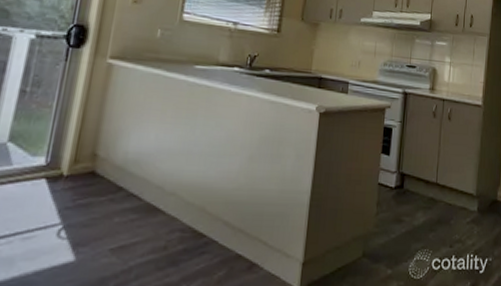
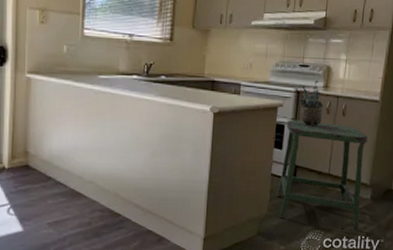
stool: none [383,122,473,249] -> present [276,119,368,232]
potted plant: none [407,81,431,131] -> present [299,80,324,127]

